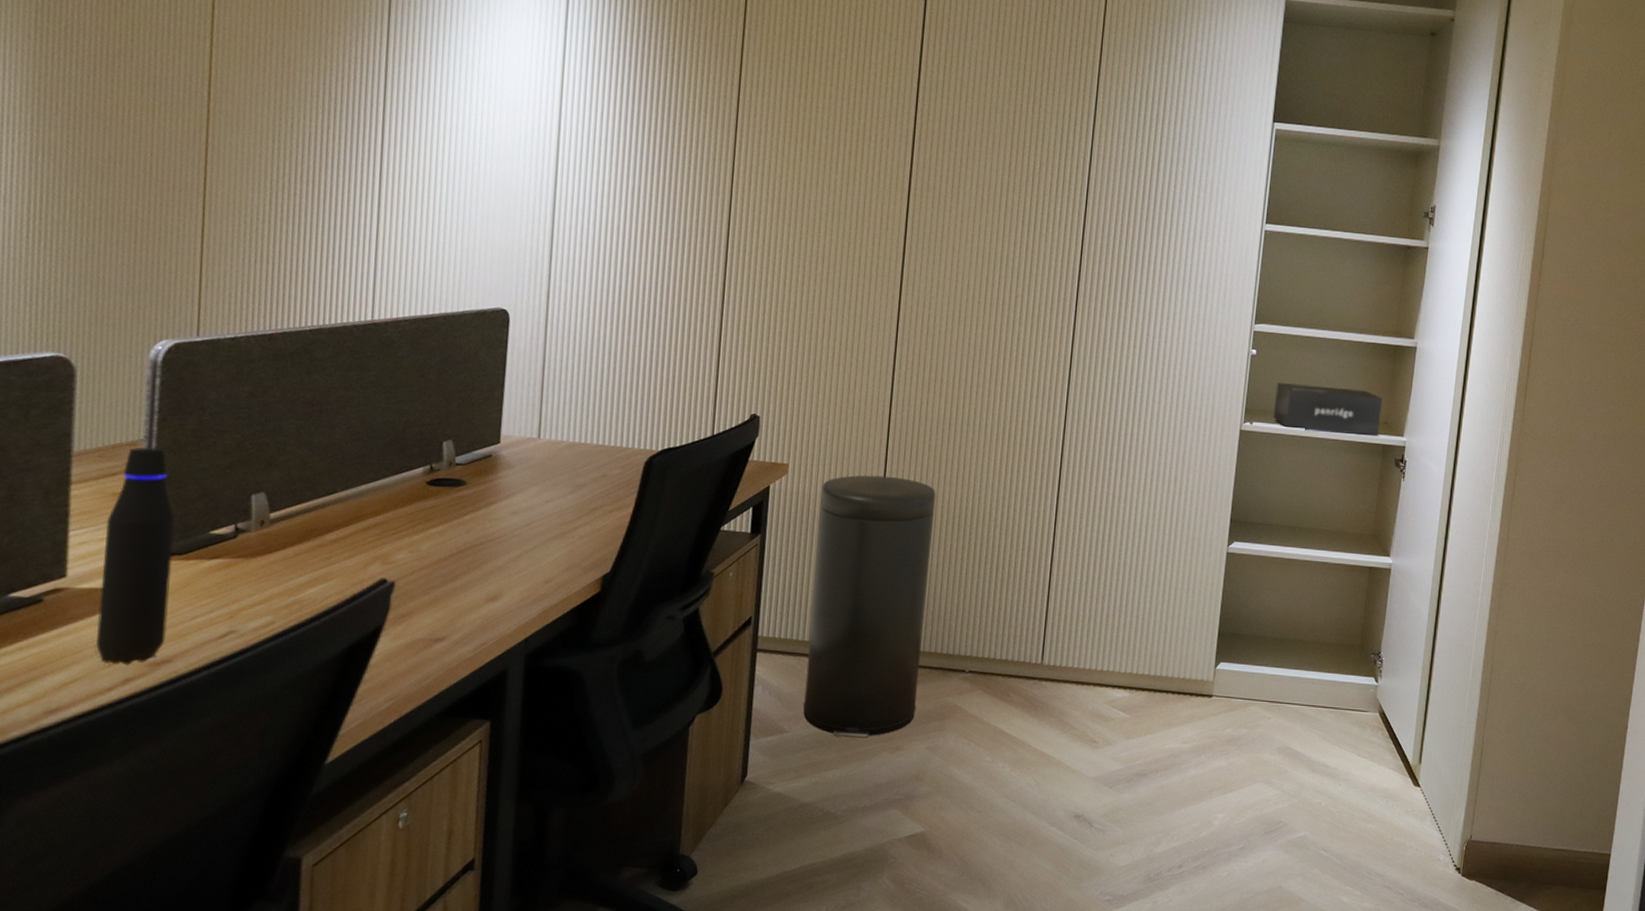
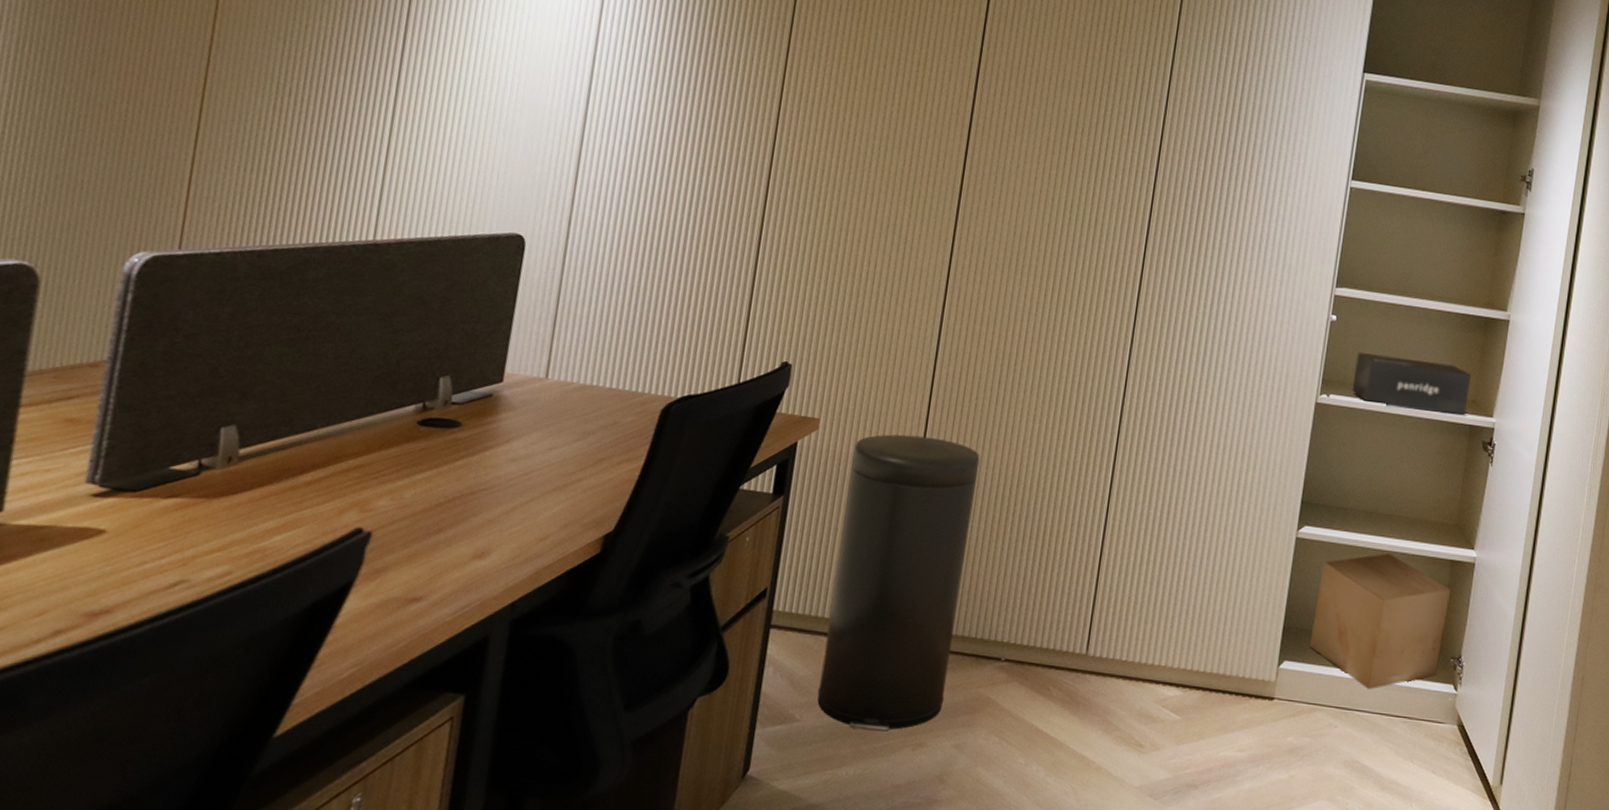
water bottle: present [95,447,175,666] -> none [26,369,133,615]
cardboard box: none [1242,563,1370,685] -> present [1309,553,1452,690]

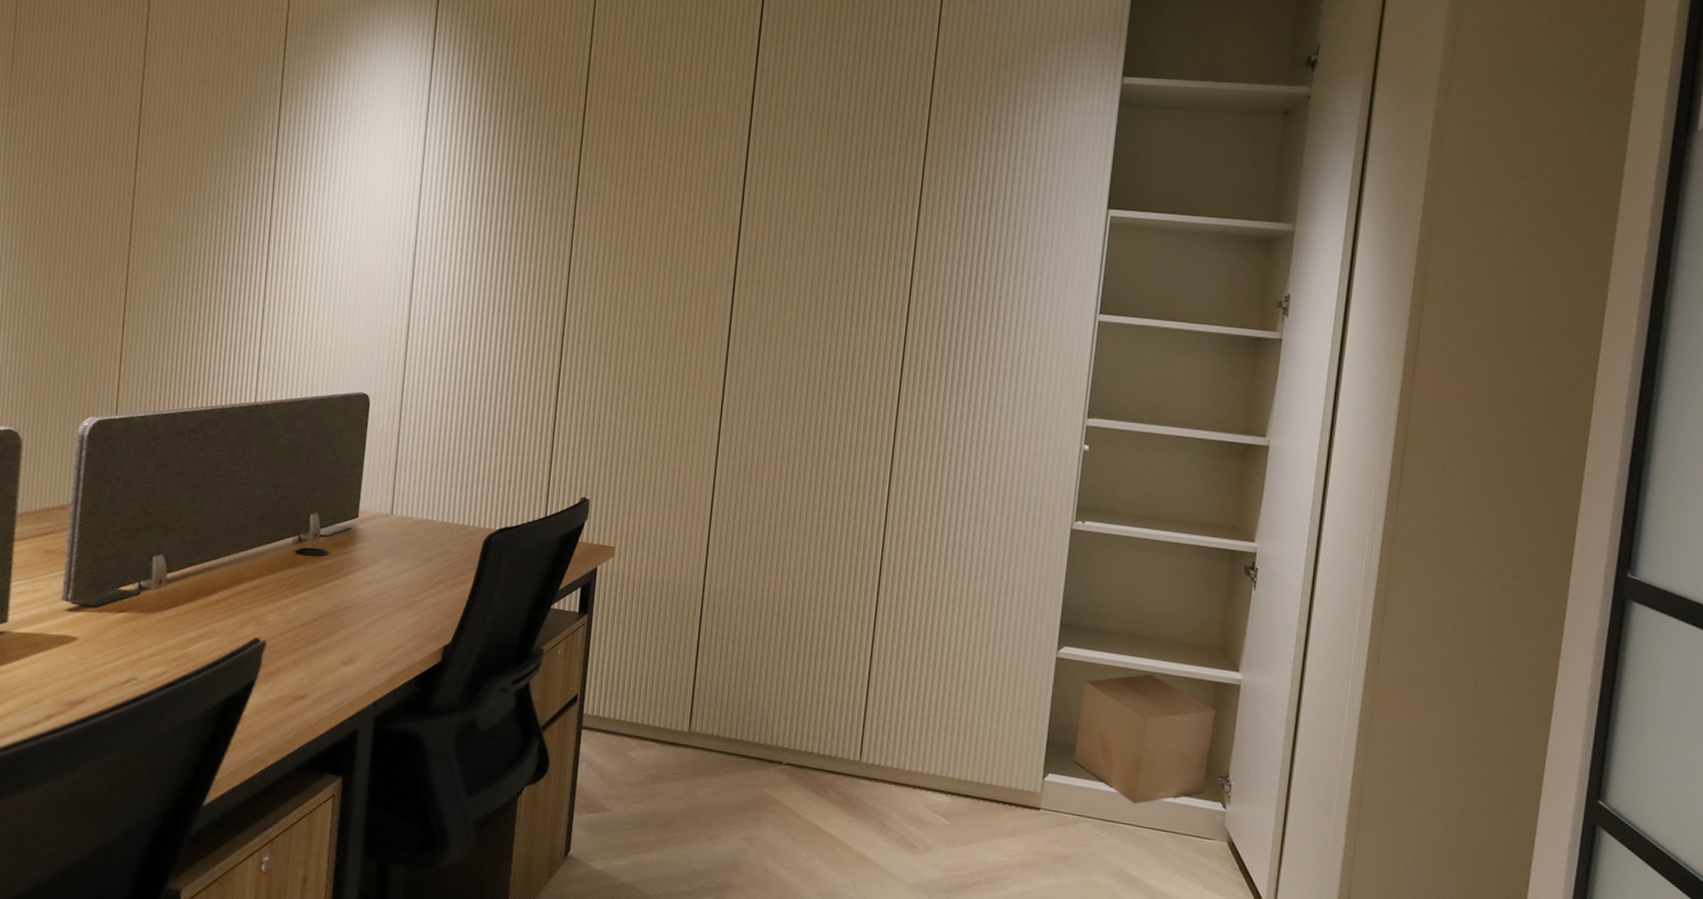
pedal bin: present [817,434,980,732] -> none [623,560,756,823]
box: present [1351,352,1471,415] -> none [1107,480,1231,540]

